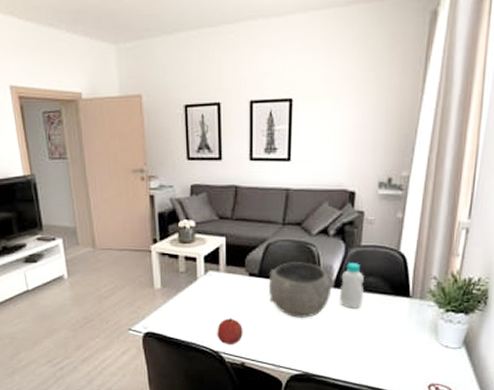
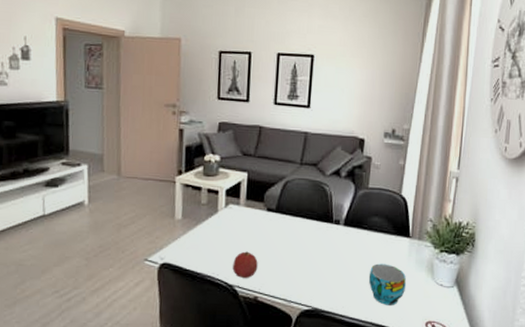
bowl: present [268,261,332,318] -> none [284,198,342,254]
bottle: present [340,263,365,308] -> none [349,203,371,246]
cup: none [364,326,406,368] -> present [369,263,406,305]

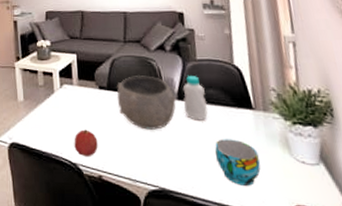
bowl: none [284,198,342,254] -> present [117,74,176,130]
bottle: none [349,203,371,246] -> present [182,76,208,120]

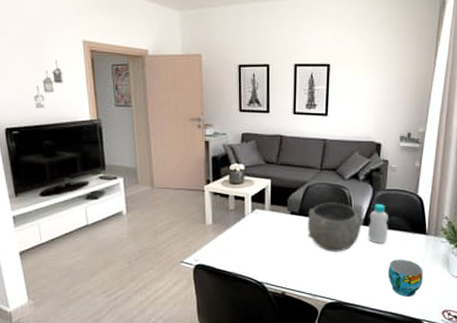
fruit: present [74,129,98,157] -> none [261,252,284,277]

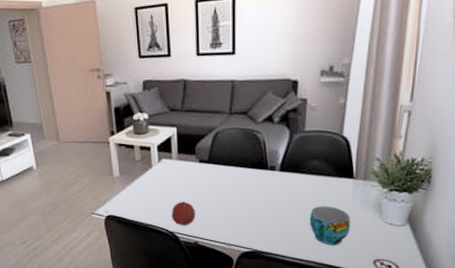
fruit: none [261,252,284,277] -> present [171,201,196,226]
bowl: present [307,201,362,252] -> none [217,147,278,200]
bottle: present [368,204,389,244] -> none [286,147,309,190]

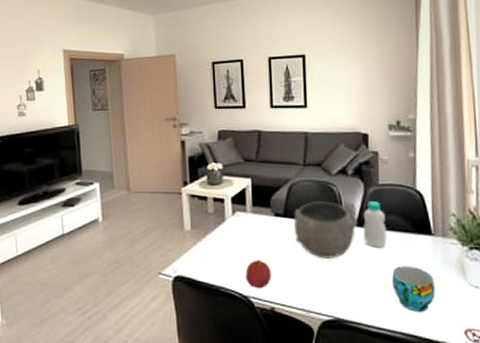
bowl: none [217,147,278,200] -> present [293,200,355,258]
bottle: none [286,147,309,190] -> present [363,201,388,248]

